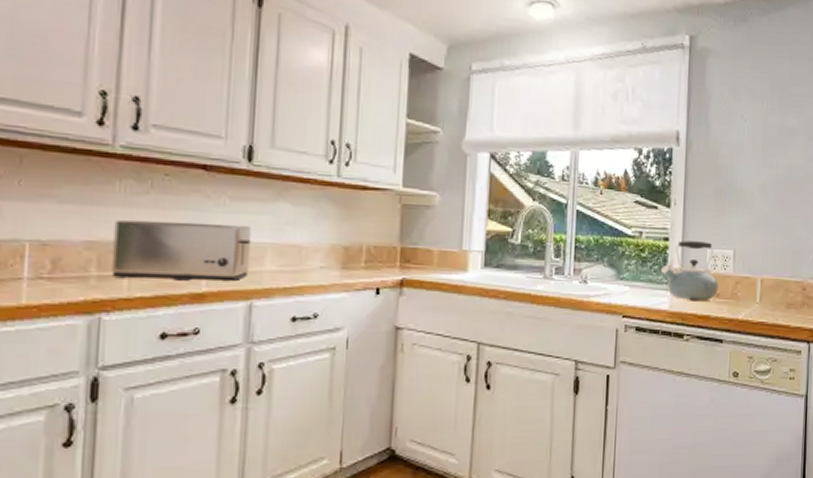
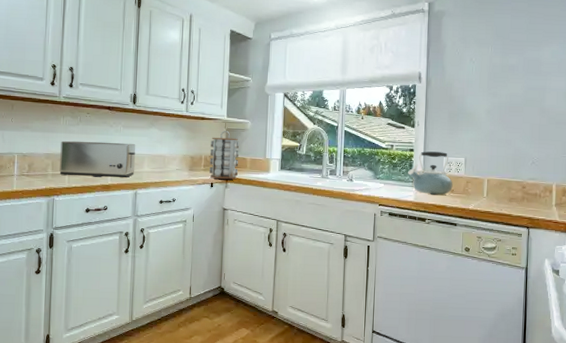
spice rack: none [374,207,422,284] -> present [209,130,240,180]

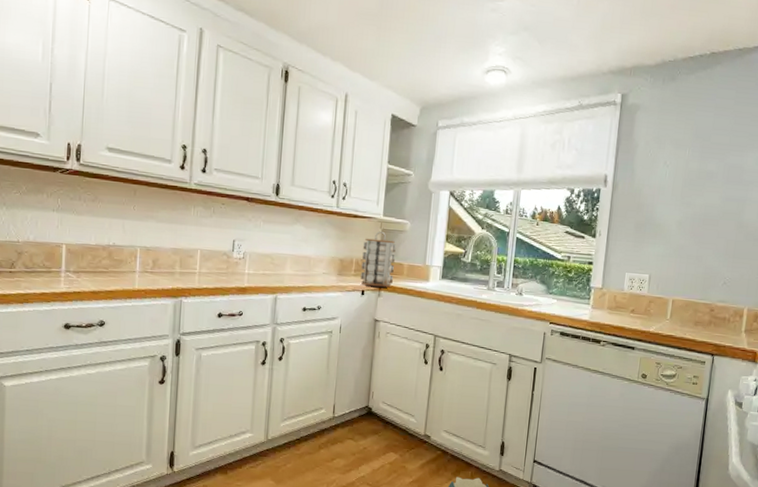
toaster: present [59,140,136,178] -> none [188,234,278,281]
kettle: present [408,151,453,195] -> none [584,265,634,315]

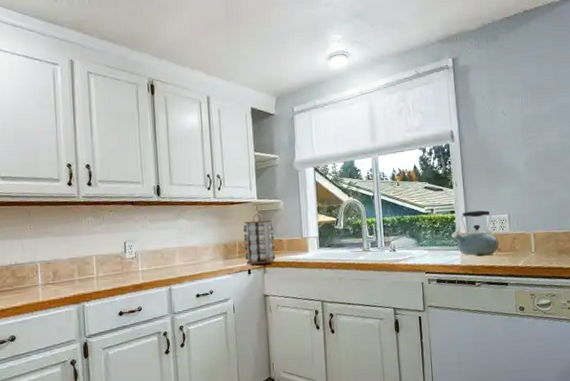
kettle: none [584,265,634,315] -> present [451,210,500,256]

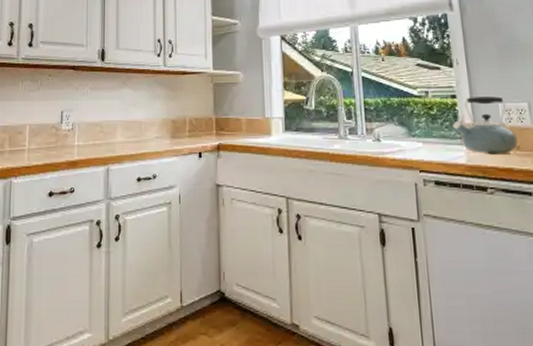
spice rack: present [243,213,275,266] -> none [195,85,231,148]

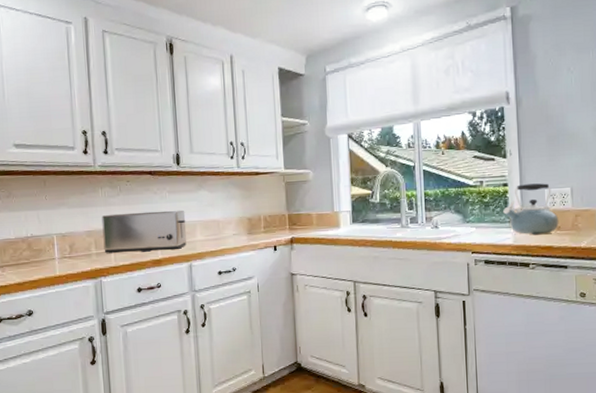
toaster: none [18,108,106,152] -> present [101,210,187,254]

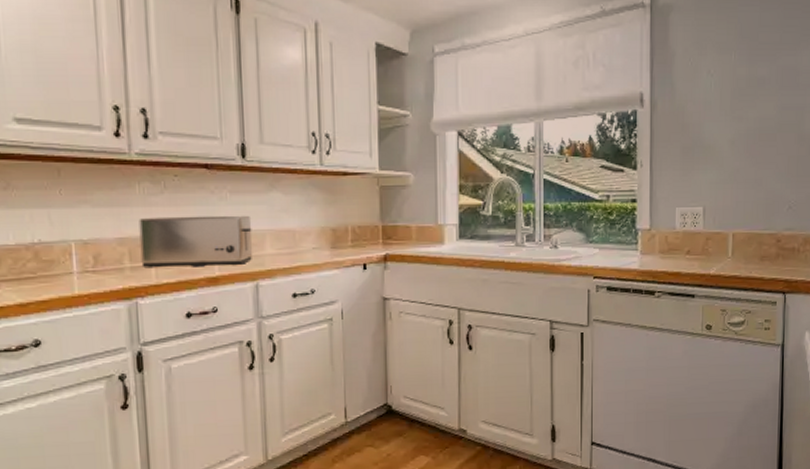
kettle: present [503,183,559,235] -> none [630,201,689,258]

